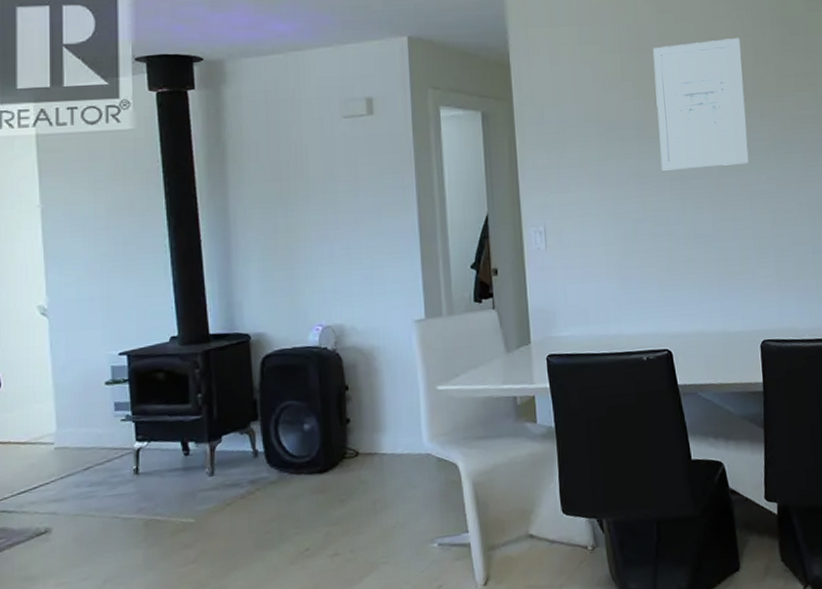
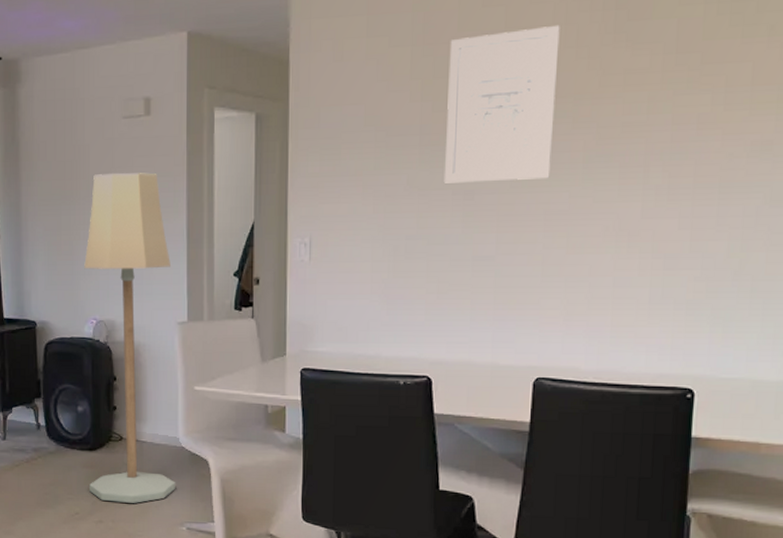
floor lamp: none [306,170,423,529] -> present [84,173,175,503]

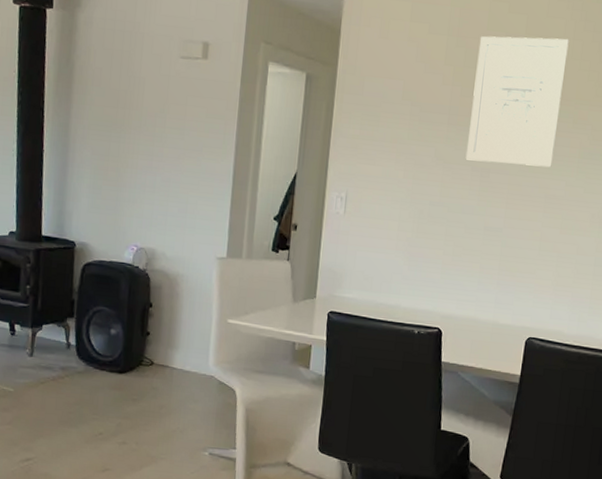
floor lamp: present [84,173,175,503] -> none [115,107,215,427]

